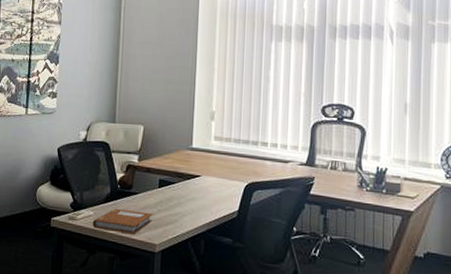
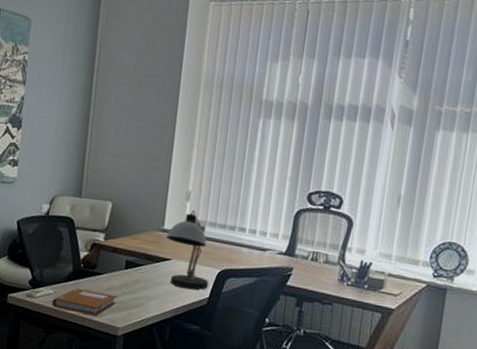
desk lamp: none [195,128,237,204] -> present [167,210,209,290]

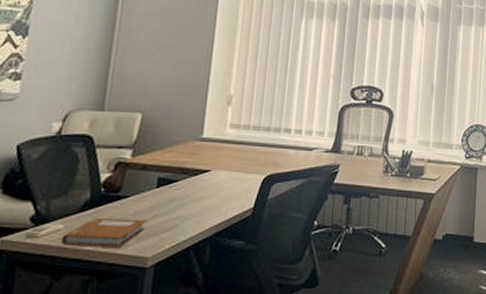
desk lamp: present [167,210,209,290] -> none [206,114,253,201]

